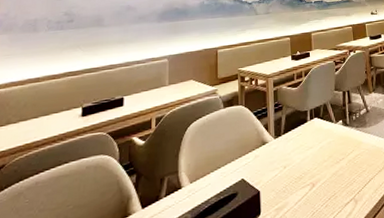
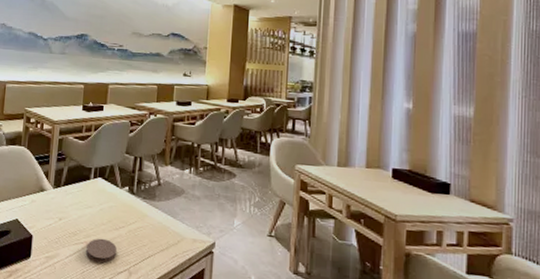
coaster: none [312,174,341,201] -> present [85,238,117,264]

